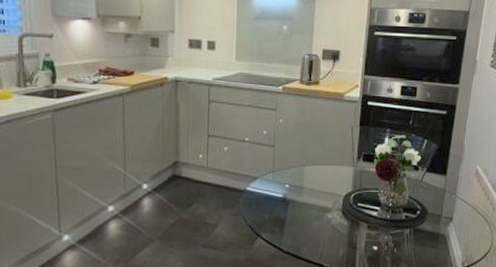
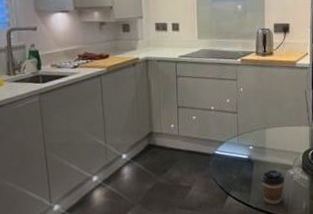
coffee cup: none [295,212,322,250] -> present [261,170,285,205]

